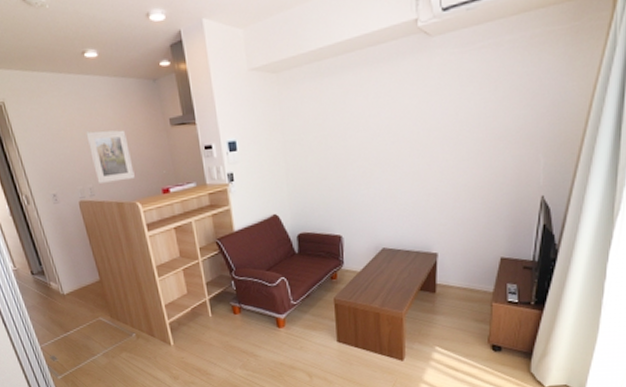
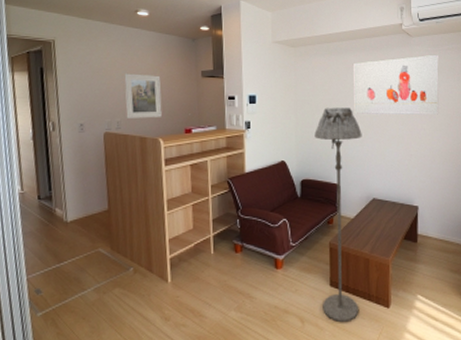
floor lamp: none [309,143,369,376] -> present [314,107,362,323]
wall art: none [352,56,470,152] -> present [352,54,440,115]

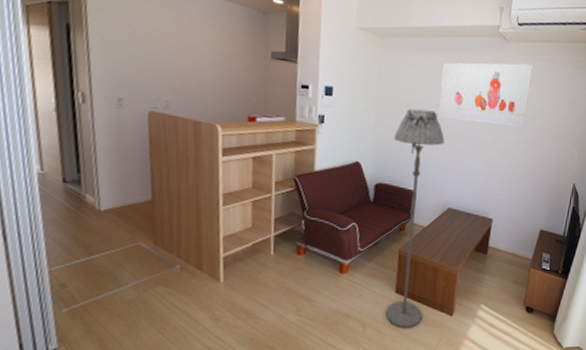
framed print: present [124,73,162,118] -> none [175,43,222,100]

